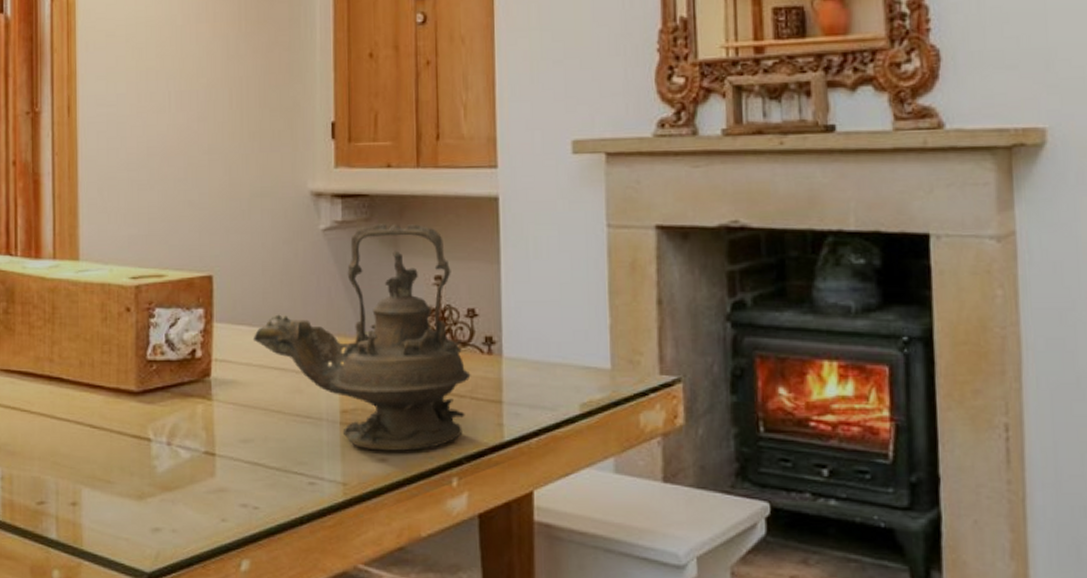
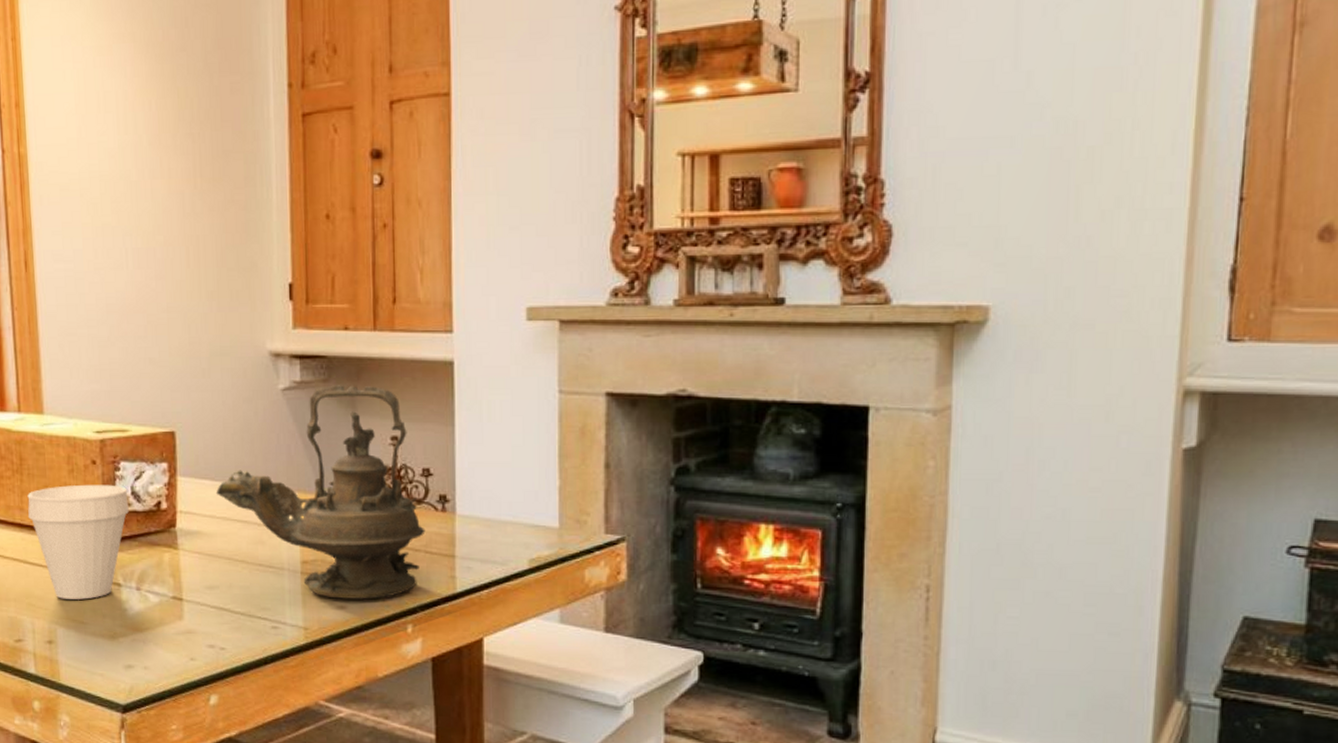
cup: none [58,333,162,457] -> present [27,484,129,600]

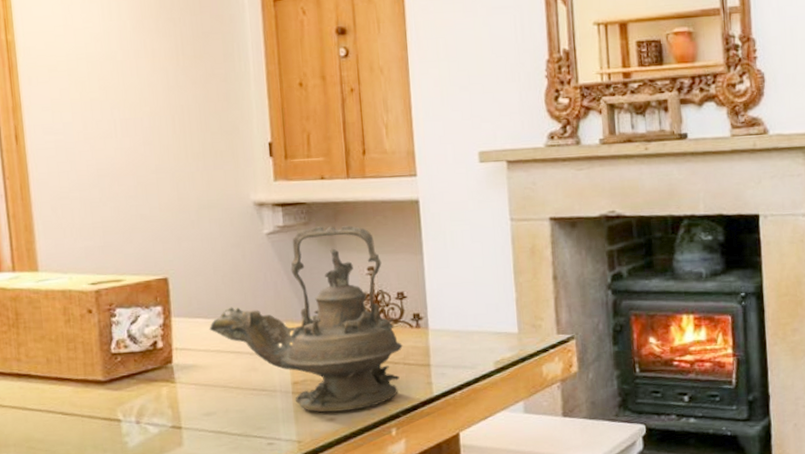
cup: present [27,484,129,600] -> none [24,330,126,439]

